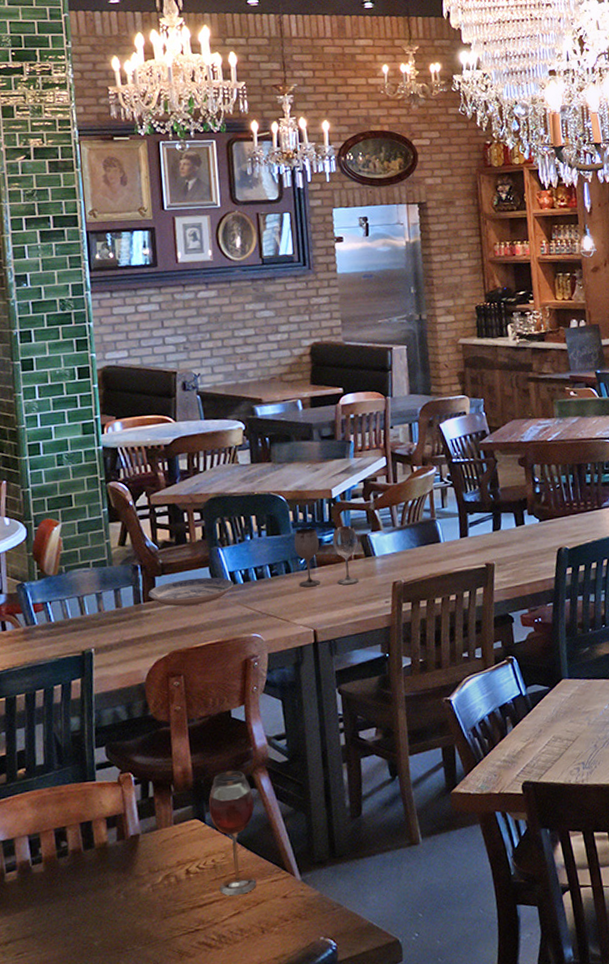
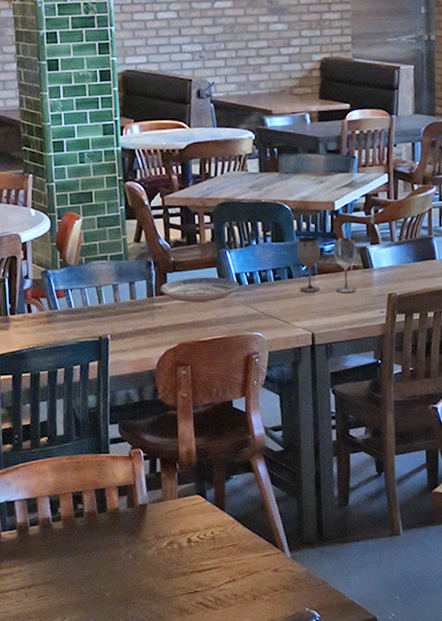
wineglass: present [208,770,257,896] -> none [209,454,251,565]

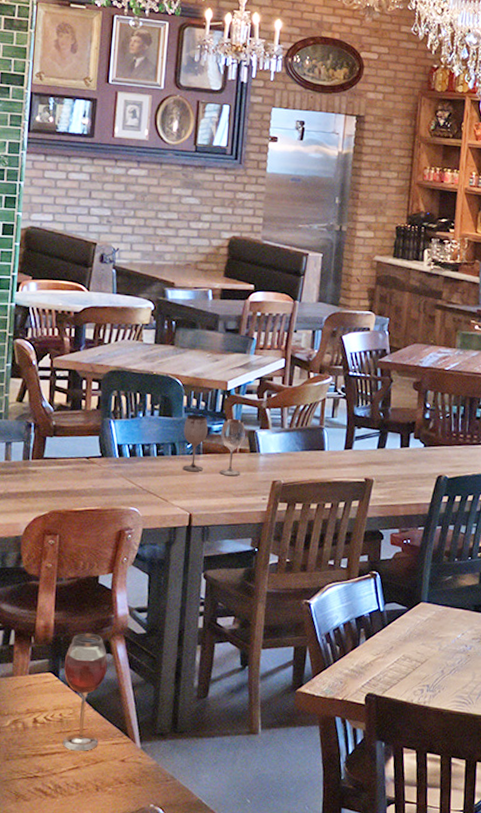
plate: present [160,276,239,302] -> none [37,444,120,470]
wineglass: none [209,454,251,565] -> present [62,633,108,751]

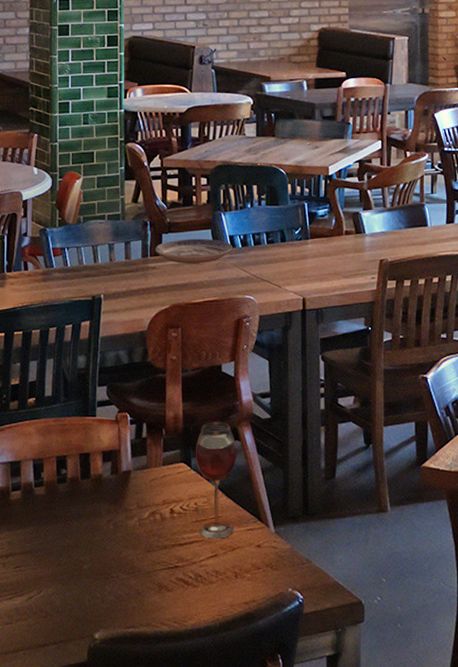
plate: none [37,444,120,470] -> present [154,238,233,263]
wineglass: present [182,415,246,476] -> none [290,201,350,258]

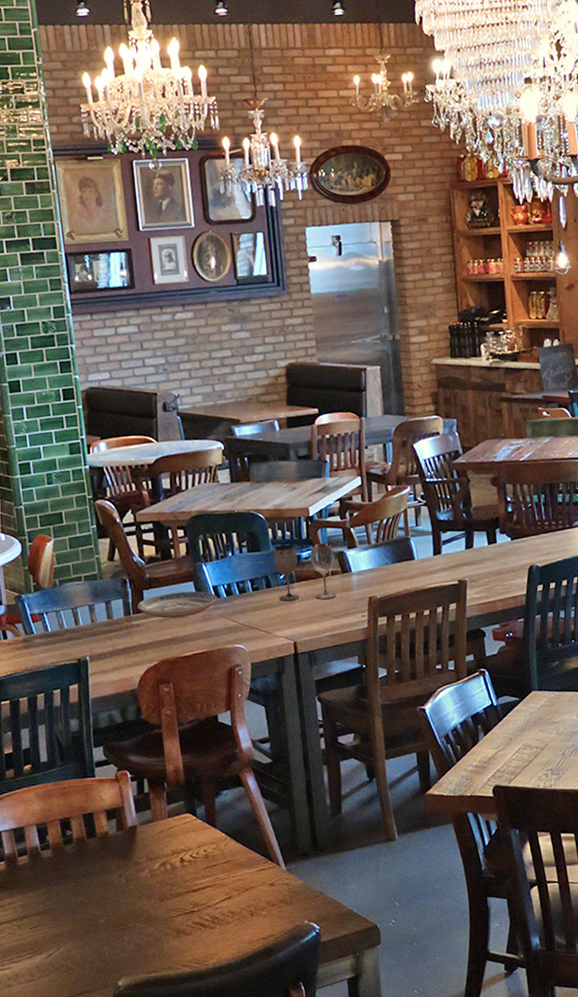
wineglass: present [195,421,237,539] -> none [199,770,246,883]
wineglass: none [290,201,350,258] -> present [273,542,336,602]

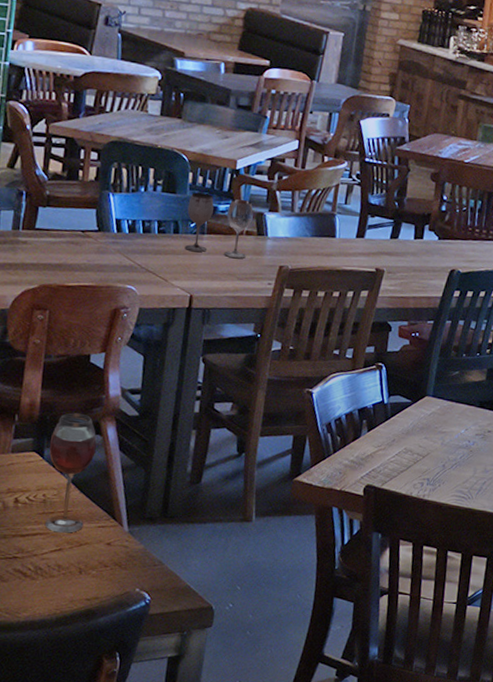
plate: present [137,591,218,619] -> none [28,215,119,245]
wineglass: none [199,770,246,883] -> present [44,412,97,533]

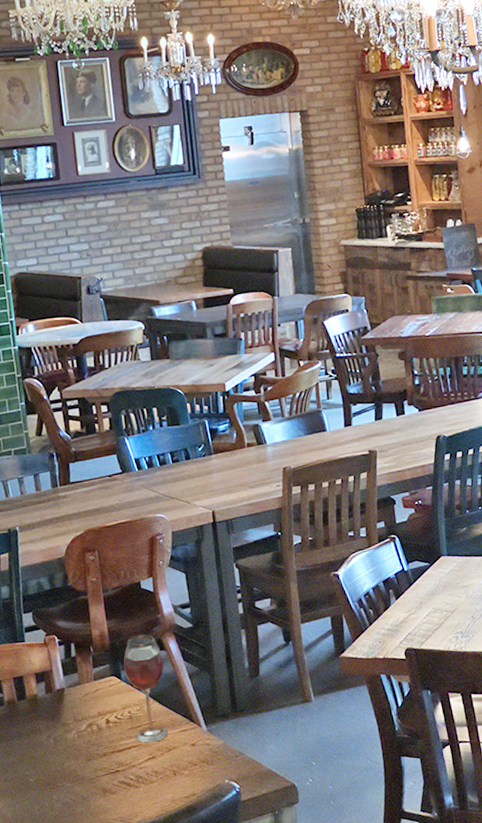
wineglass: present [184,192,254,259] -> none [192,416,252,473]

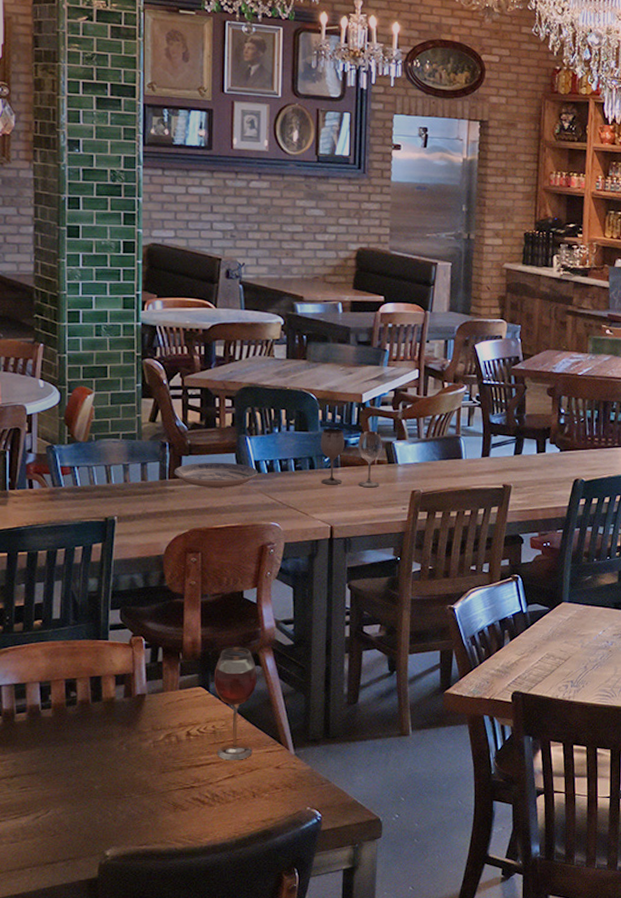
plate: none [63,463,139,490] -> present [173,462,258,487]
wineglass: none [192,416,252,473] -> present [320,428,382,488]

